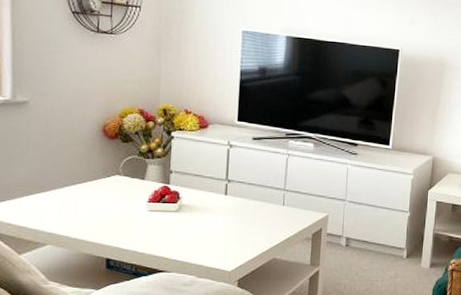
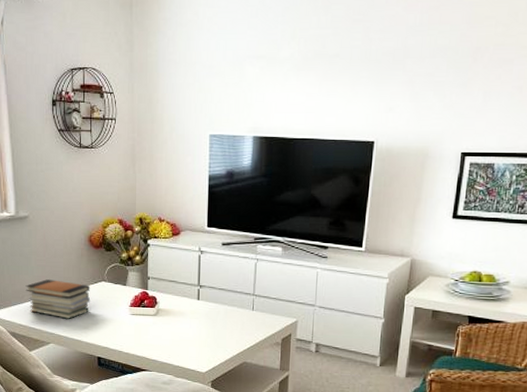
book stack: none [18,172,101,217] -> present [25,279,90,319]

